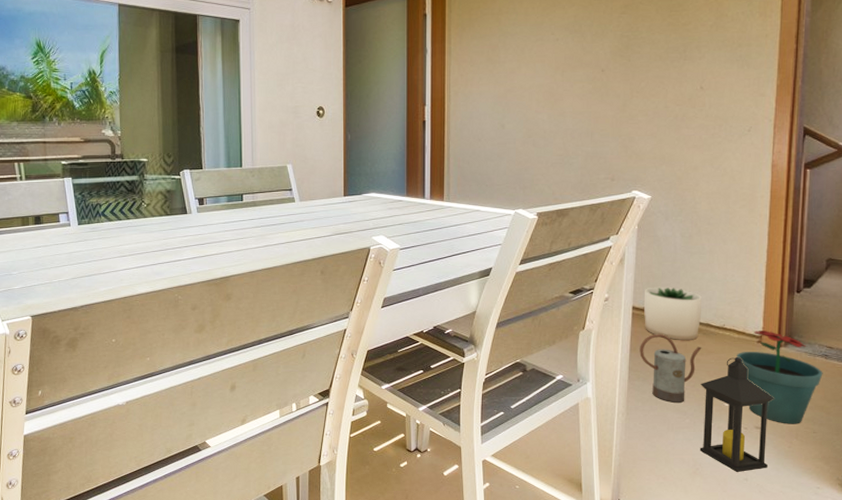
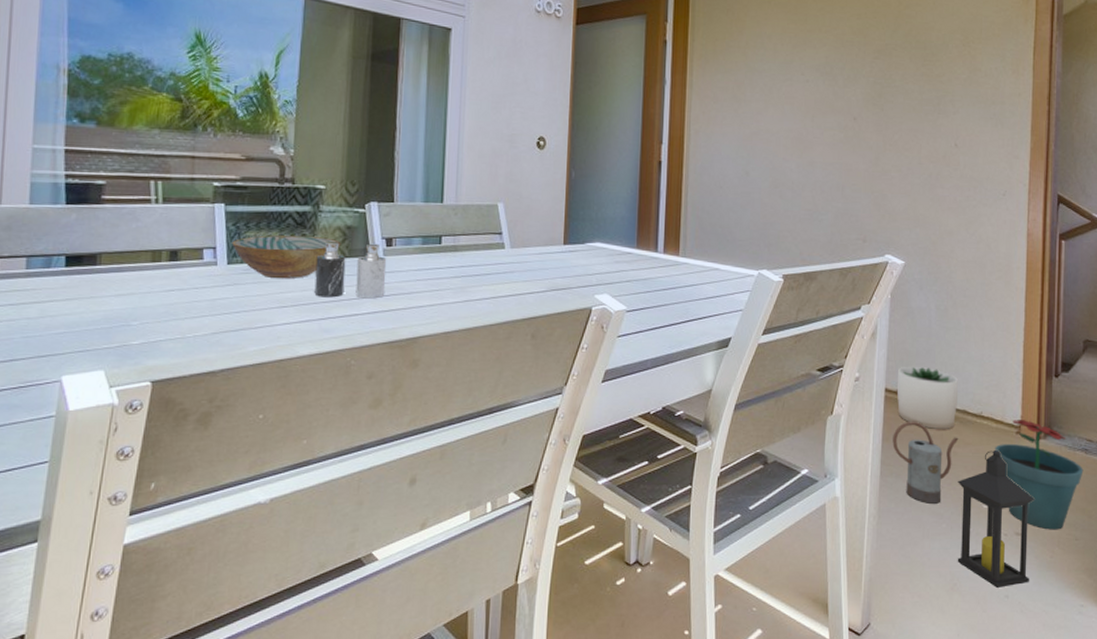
bowl: none [80,199,163,235] -> present [232,235,341,279]
candle: none [145,203,201,248] -> present [314,242,387,299]

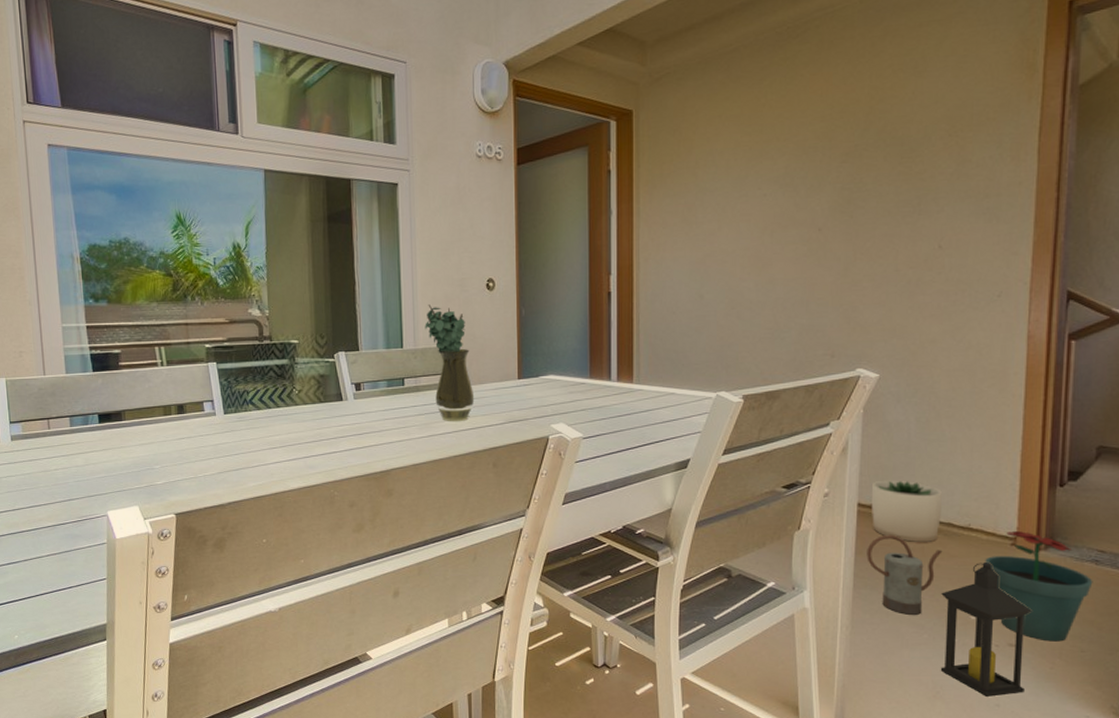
bowl: present [232,235,341,279] -> none [226,385,317,425]
candle: present [314,242,387,299] -> none [296,389,358,439]
vase: none [468,158,517,288] -> present [425,305,475,422]

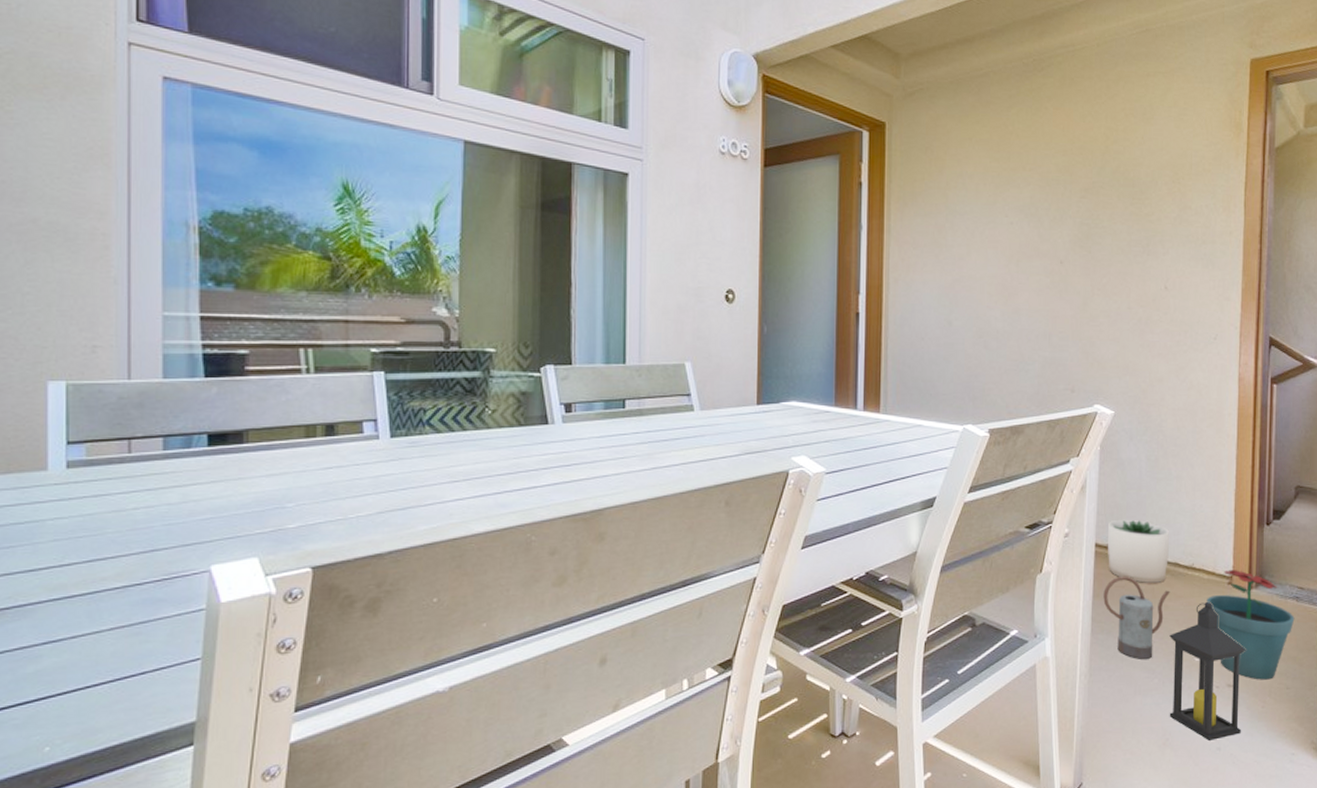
vase: present [425,305,475,422] -> none [652,315,707,453]

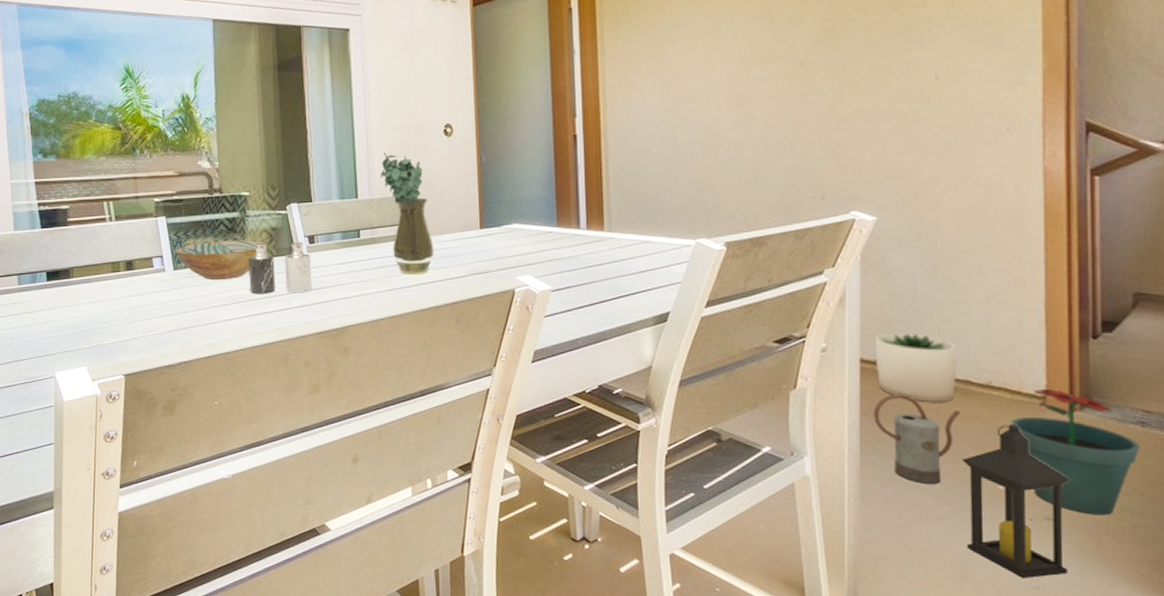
bowl: none [394,403,516,452] -> present [175,239,269,280]
candle: none [488,409,566,470] -> present [248,242,313,295]
vase: none [652,315,707,453] -> present [380,152,435,276]

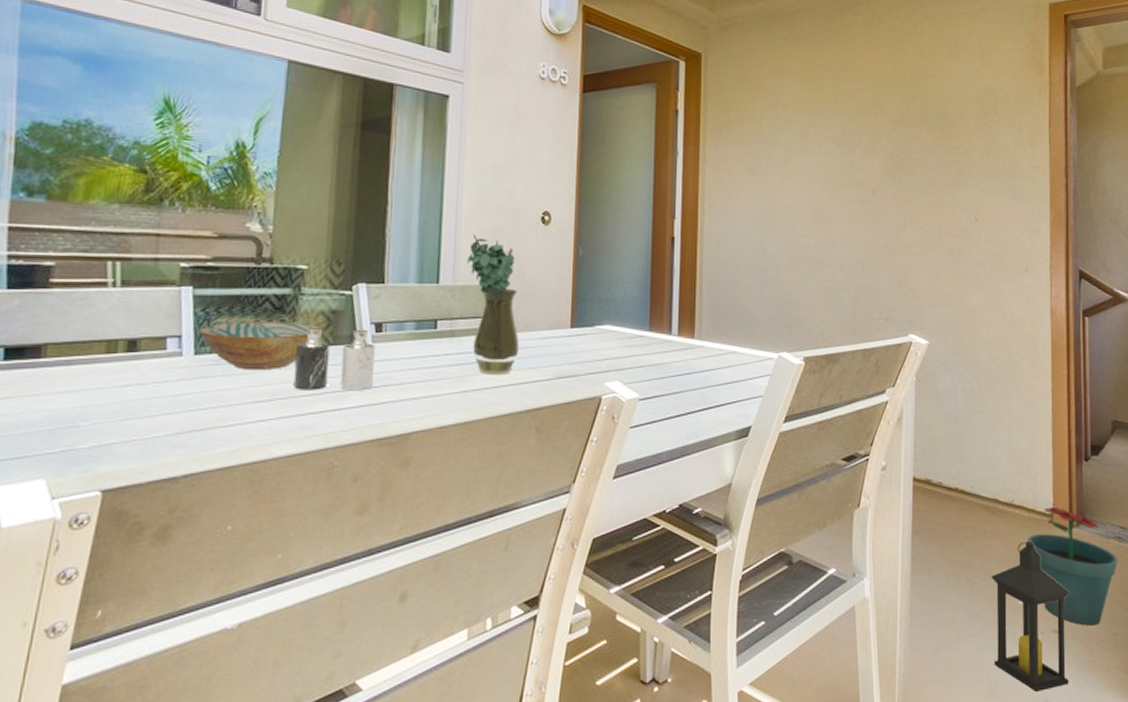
watering can: present [873,393,961,484] -> none [923,512,991,602]
planter: present [876,333,957,402] -> none [926,452,988,520]

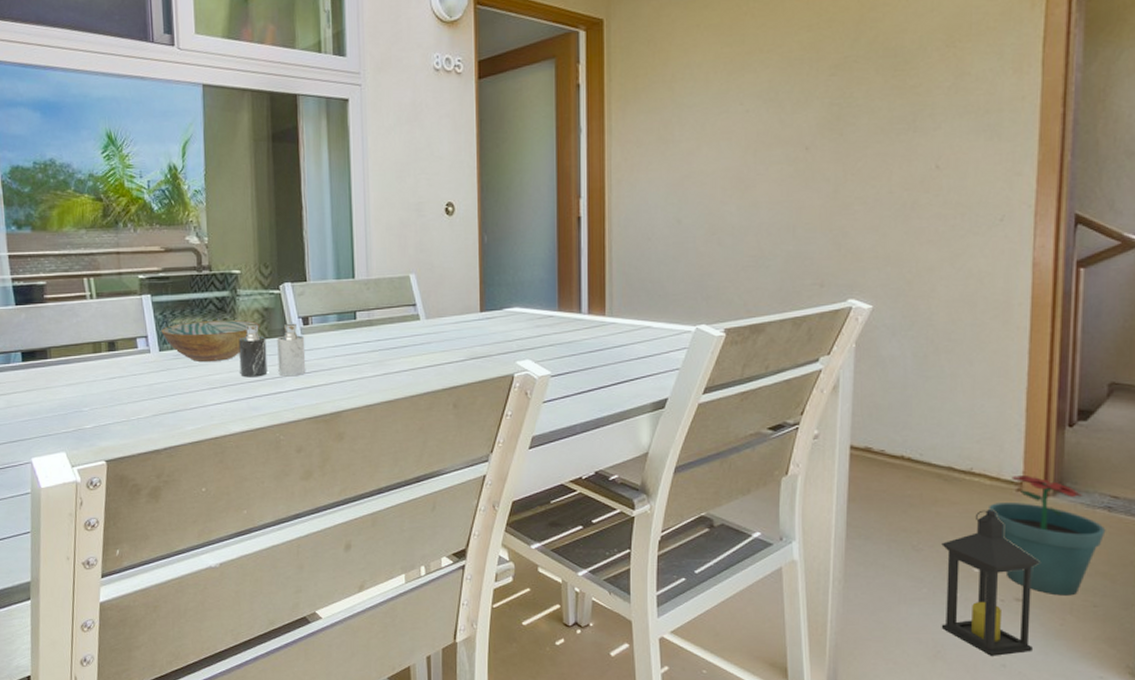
vase: present [467,235,520,376] -> none [378,231,433,359]

